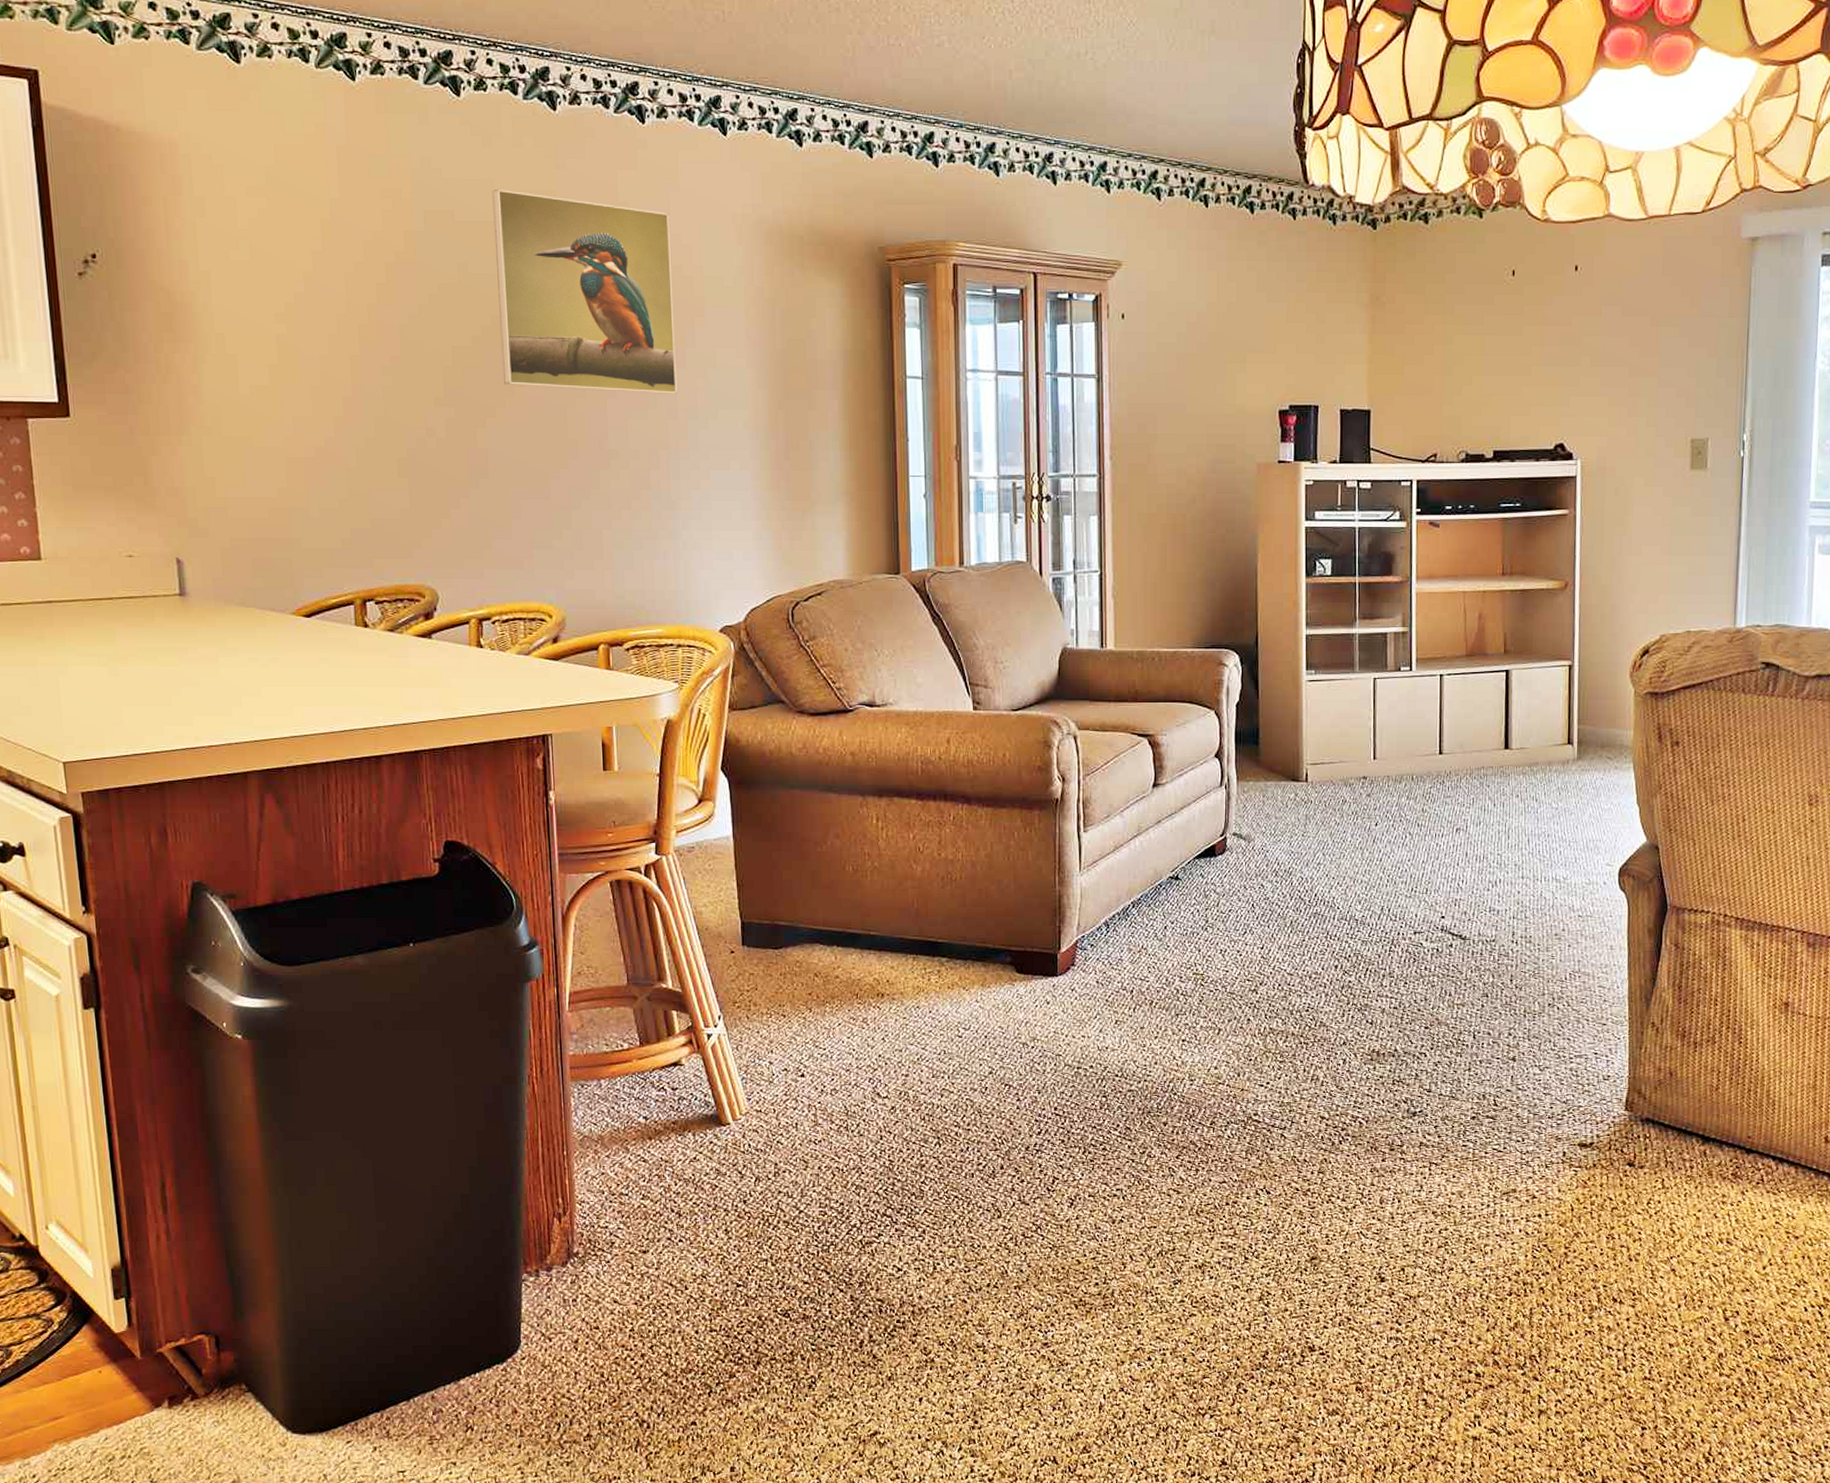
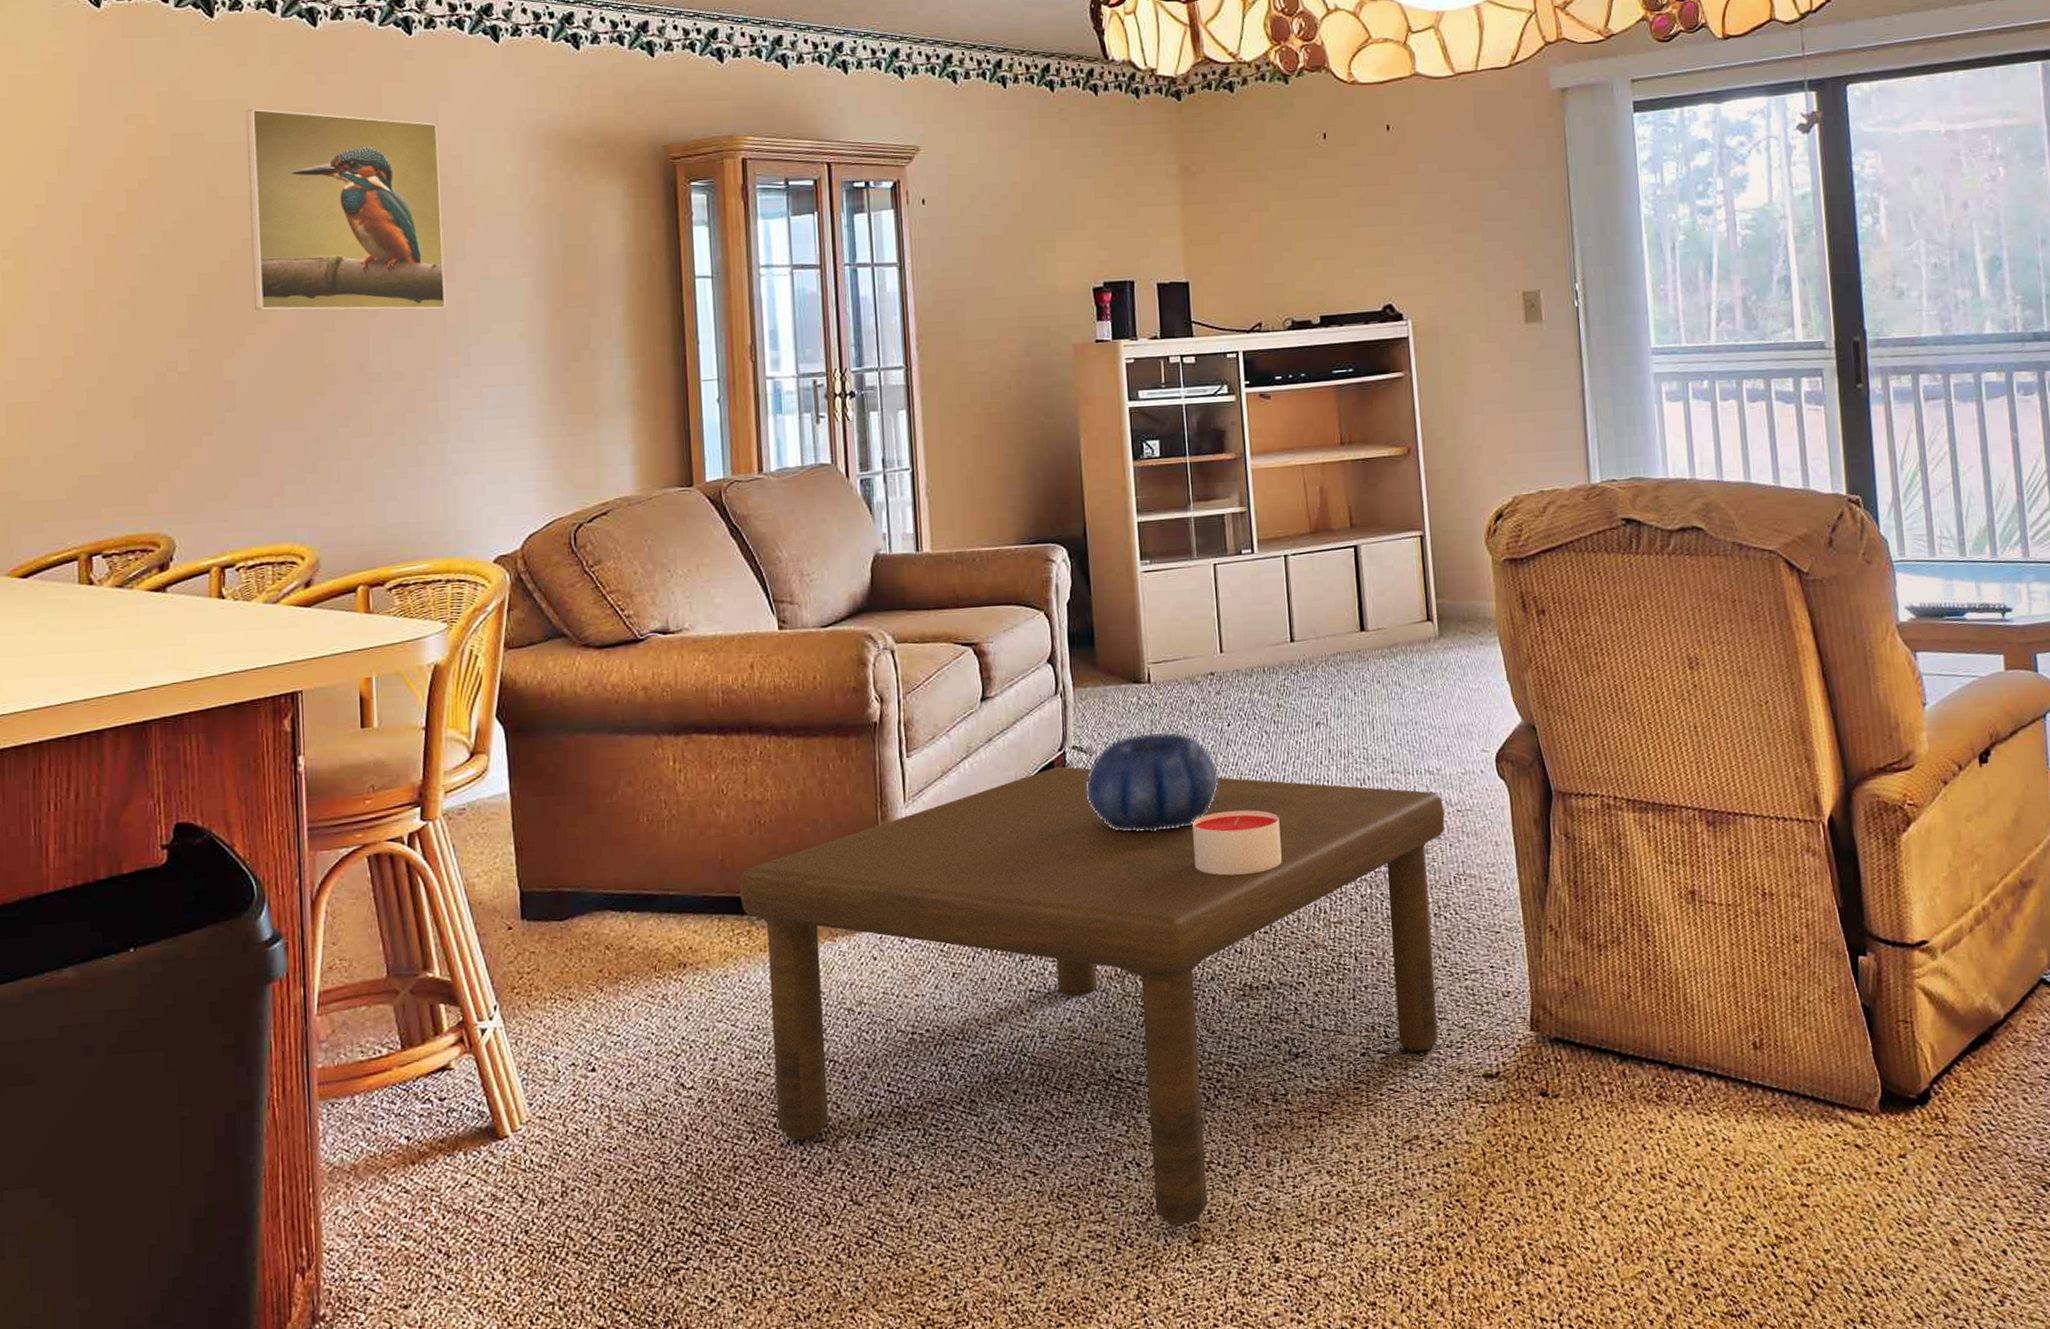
coffee table: none [932,850,1567,1245] -> present [739,766,1445,1227]
decorative bowl: none [1243,826,1365,913] -> present [1085,731,1220,832]
candle: none [1336,900,1416,958] -> present [1192,810,1282,876]

